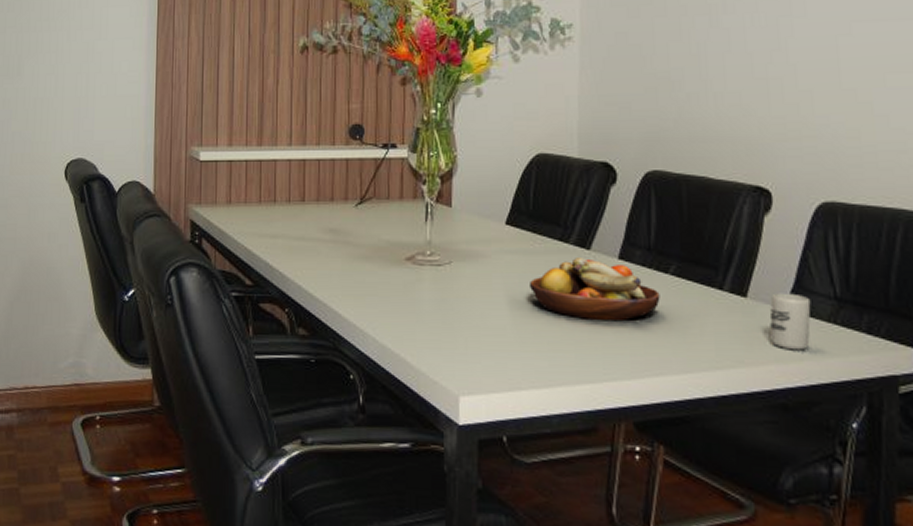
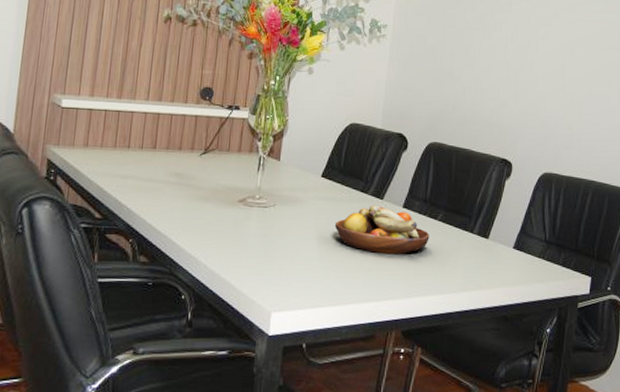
cup: present [769,293,811,351] -> none [501,236,530,278]

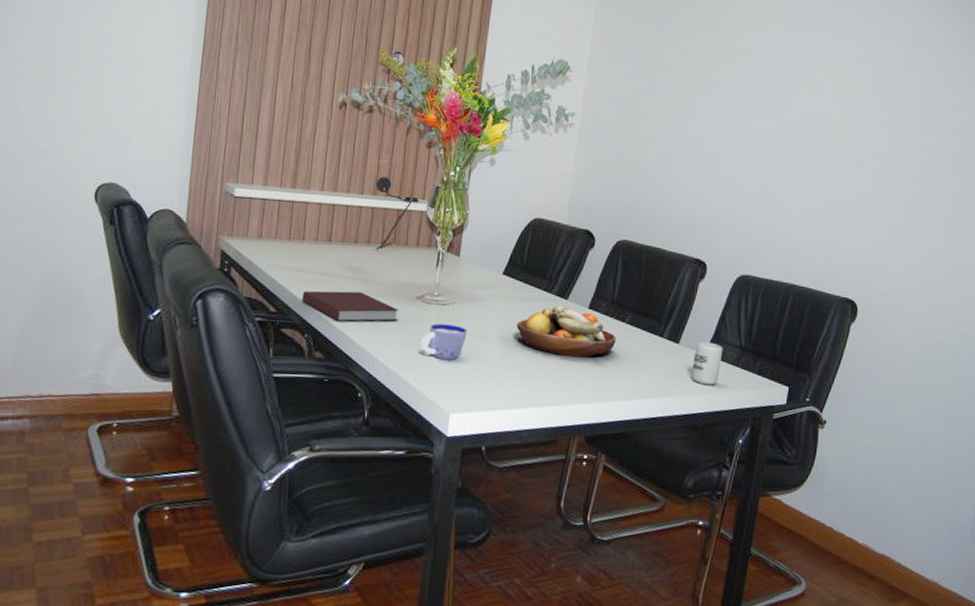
notebook: none [126,196,222,226] -> present [301,290,399,322]
cup: none [242,225,288,261] -> present [420,323,467,361]
cup: none [501,236,530,278] -> present [692,341,723,386]

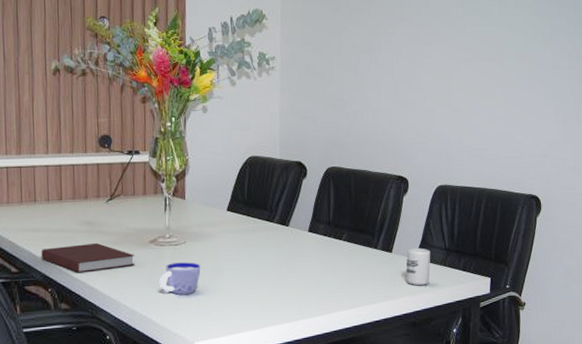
fruit bowl: present [516,304,617,358] -> none [245,232,337,277]

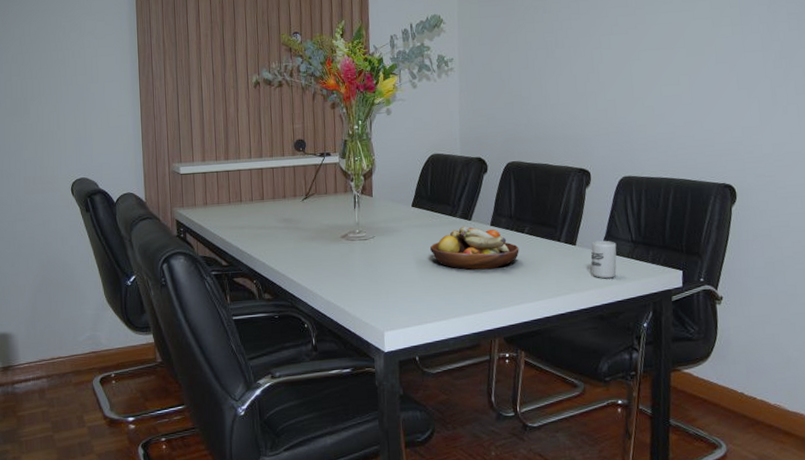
notebook: present [41,242,135,273] -> none [246,238,329,266]
cup: present [159,262,201,296] -> none [350,255,389,287]
fruit bowl: none [245,232,337,277] -> present [429,226,519,270]

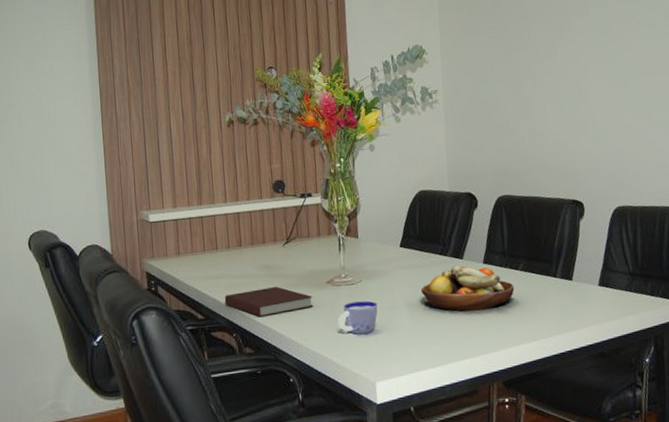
notebook: none [246,238,329,266] -> present [224,286,314,317]
cup: none [350,255,389,287] -> present [337,300,378,335]
cup: present [590,240,617,279] -> none [588,273,615,314]

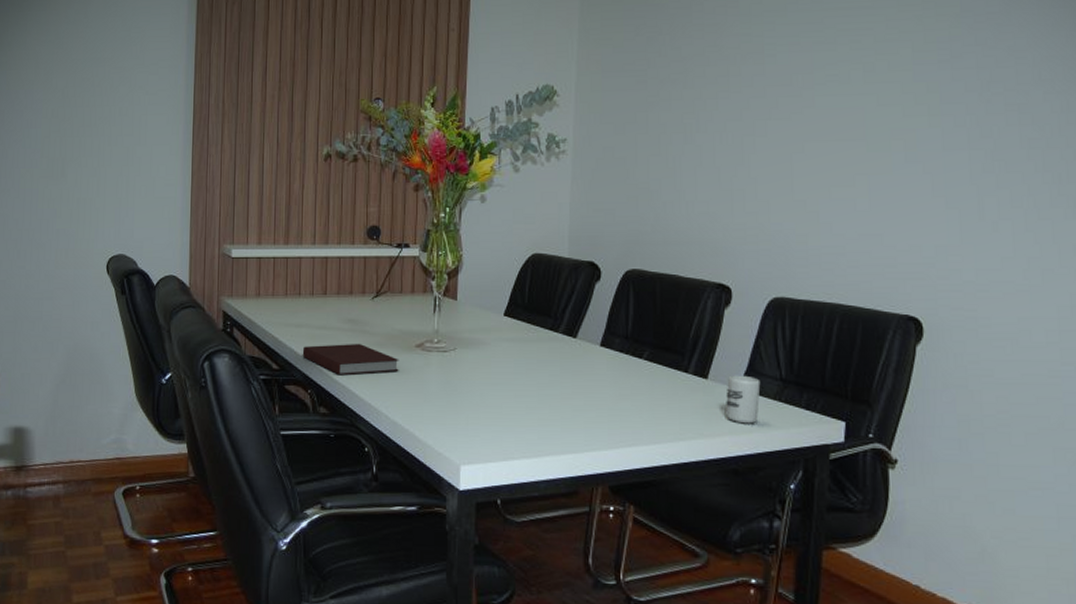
cup: present [337,300,378,335] -> none [424,372,471,410]
fruit bowl: present [420,265,515,312] -> none [522,344,635,400]
cup: none [588,273,615,314] -> present [726,375,761,424]

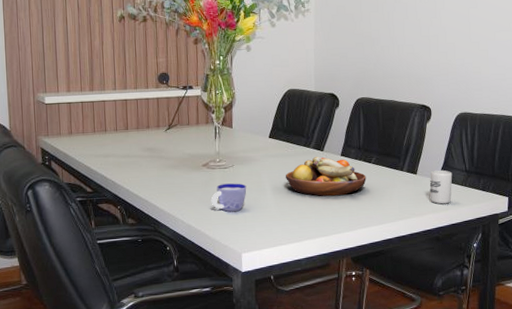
notebook: present [302,343,399,376] -> none [111,166,190,193]
cup: none [424,372,471,410] -> present [211,183,247,212]
fruit bowl: none [522,344,635,400] -> present [285,156,366,196]

